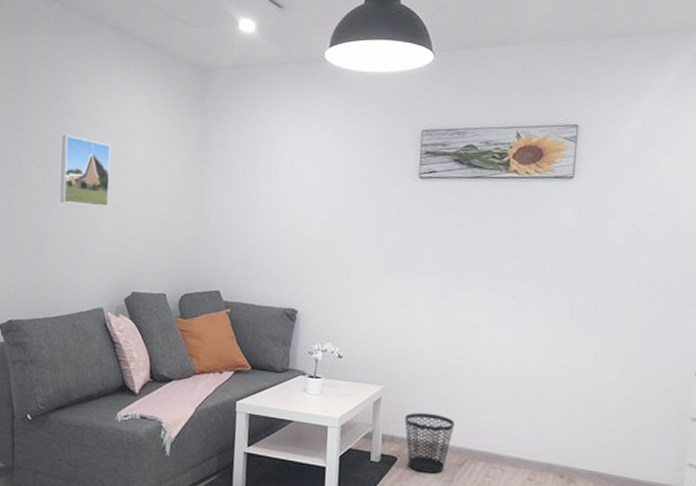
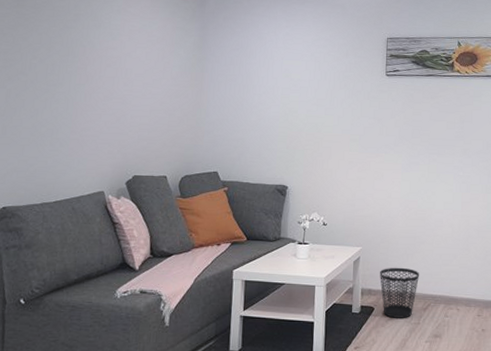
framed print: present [59,135,111,208] -> none [61,33,115,99]

